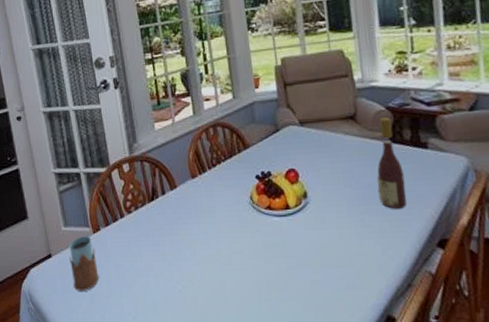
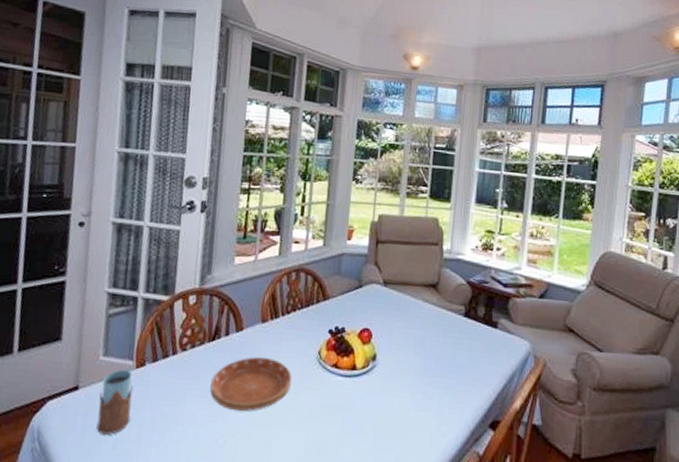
saucer: none [159,209,232,260] -> present [210,357,292,412]
wine bottle: present [376,117,407,209] -> none [444,290,472,385]

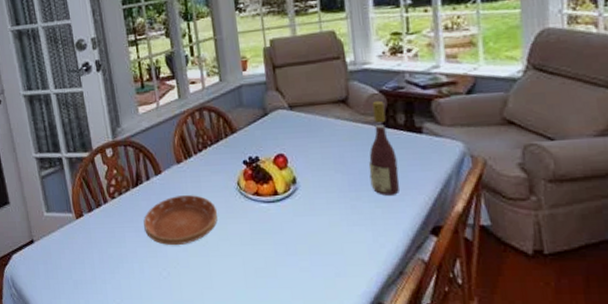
drinking glass: present [96,370,134,435] -> none [51,222,83,277]
wine bottle: none [444,290,472,385] -> present [368,100,400,196]

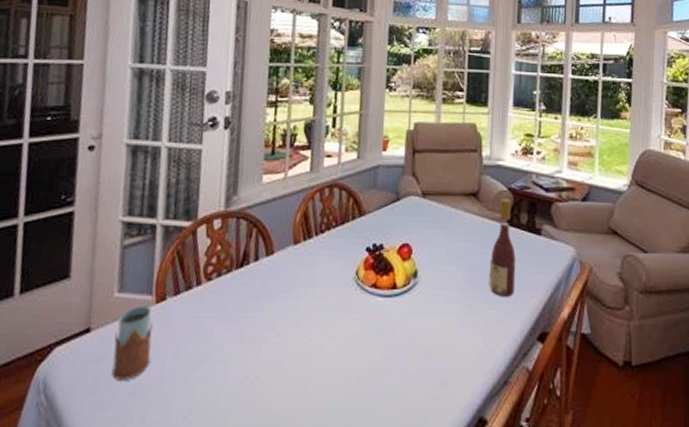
drinking glass: none [51,222,83,277] -> present [111,306,154,380]
saucer: present [143,195,218,246] -> none [239,282,329,343]

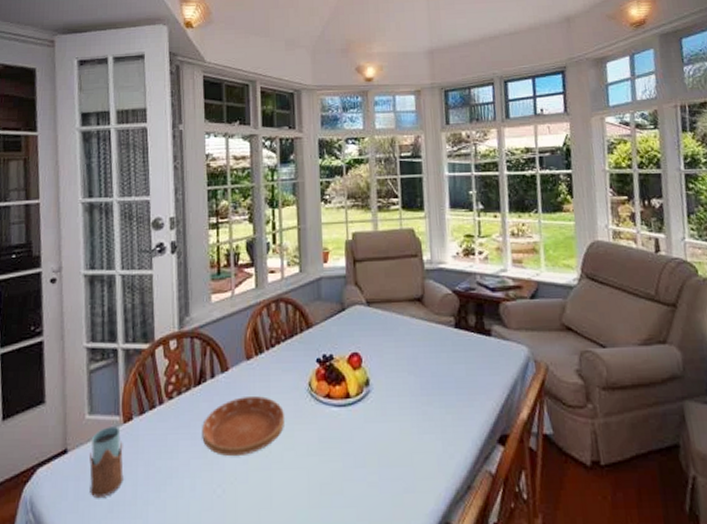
saucer: none [239,282,329,343] -> present [202,396,285,457]
wine bottle: present [489,198,516,297] -> none [440,300,470,401]

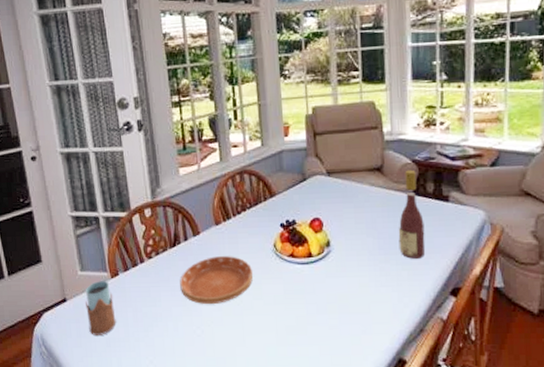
wine bottle: none [440,300,470,401] -> present [398,169,426,259]

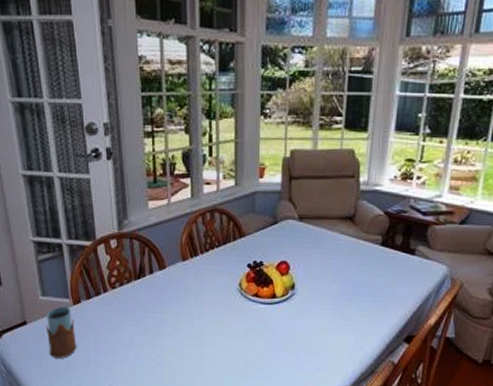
saucer: present [180,256,254,305] -> none [143,291,217,337]
wine bottle: present [398,169,426,259] -> none [361,221,389,307]

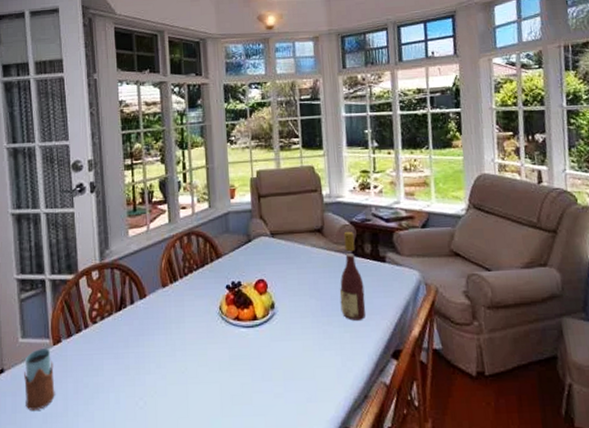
wine bottle: none [361,221,389,307] -> present [339,231,366,321]

